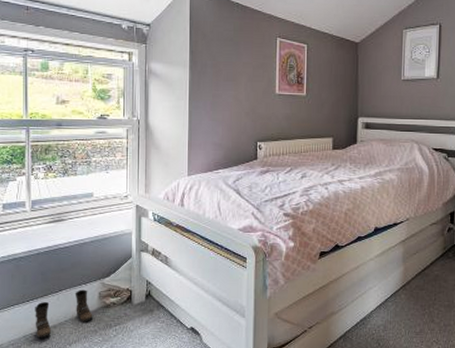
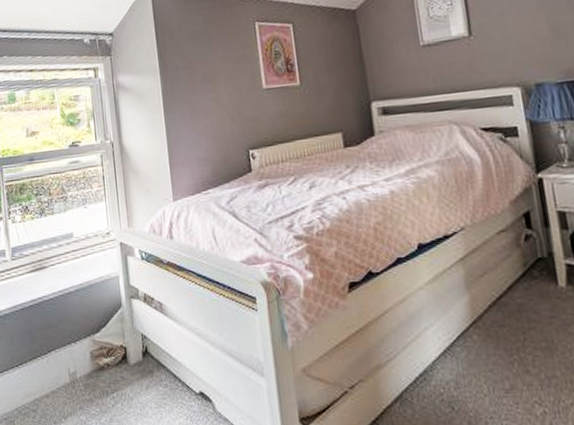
boots: present [35,289,93,339] -> none [25,349,87,411]

